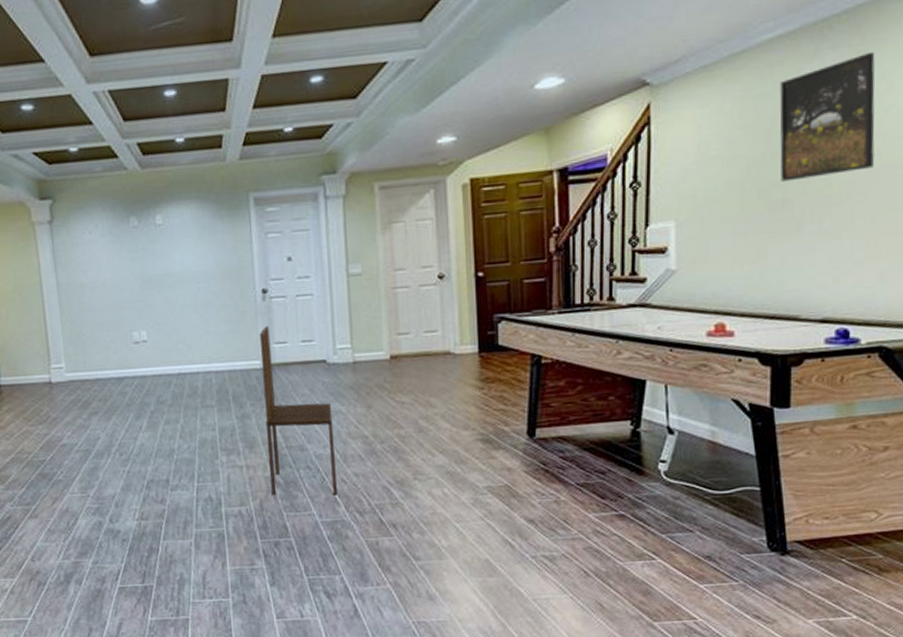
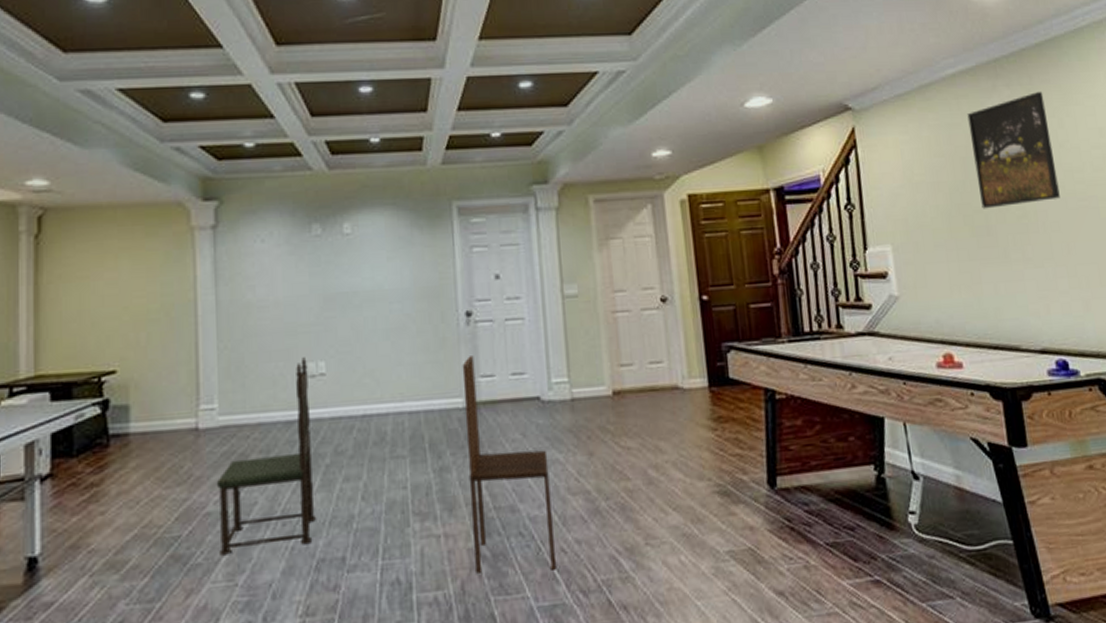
dining chair: none [68,328,145,475] -> present [216,357,316,556]

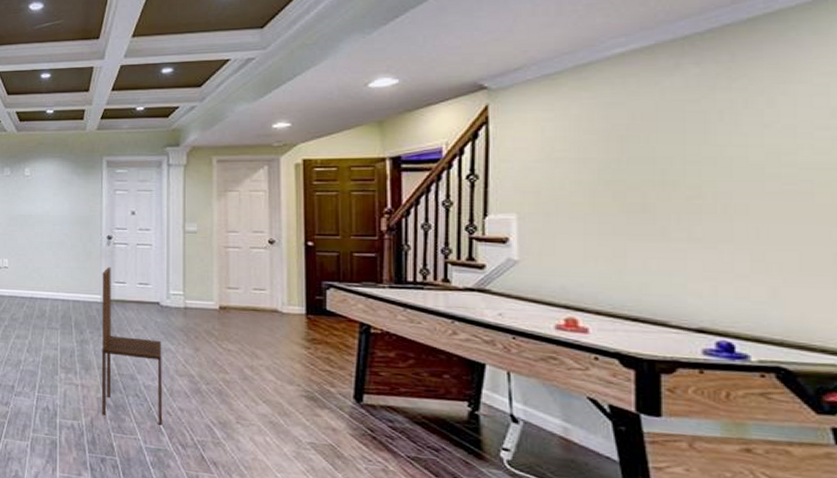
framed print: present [967,92,1060,209] -> none [635,70,755,187]

